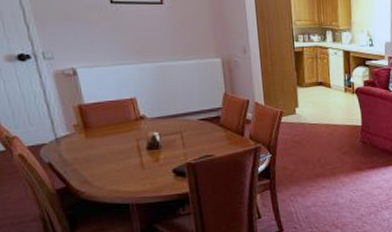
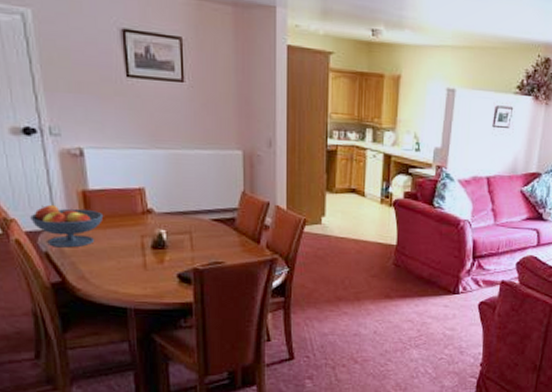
fruit bowl: none [31,120,101,158] -> present [30,204,104,248]

